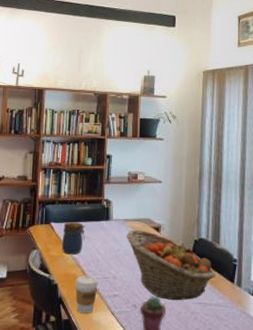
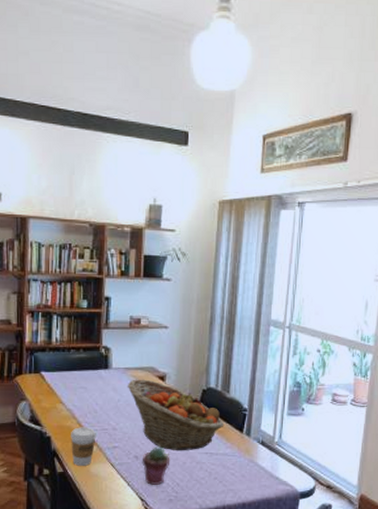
jar: present [62,222,85,255] -> none [55,371,81,406]

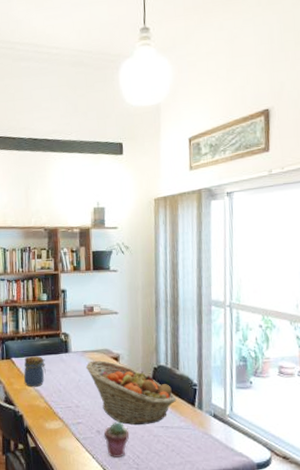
jar: none [55,371,81,406] -> present [24,356,46,387]
coffee cup: present [71,427,96,466] -> none [40,405,62,441]

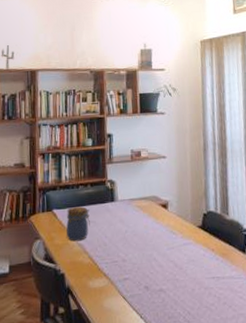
fruit basket: present [85,360,177,426] -> none [132,208,228,278]
potted succulent: present [103,421,130,459] -> none [152,275,180,317]

